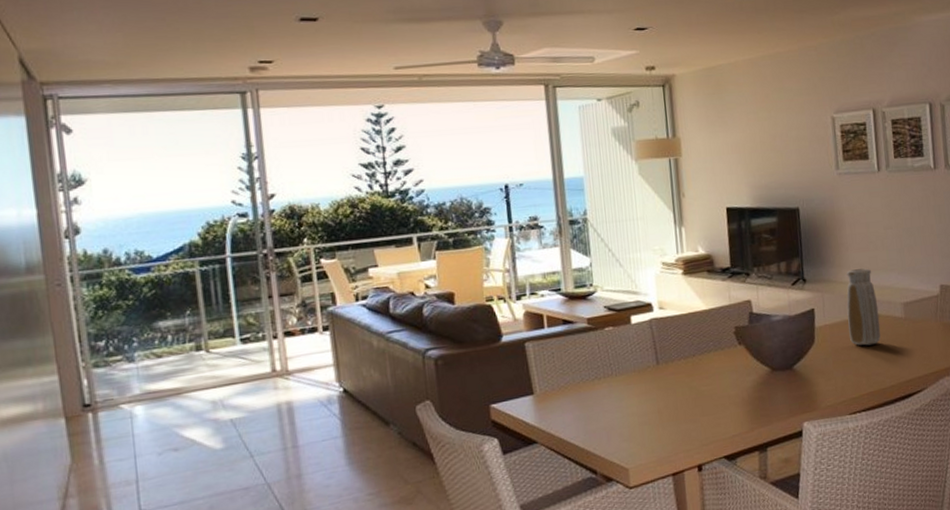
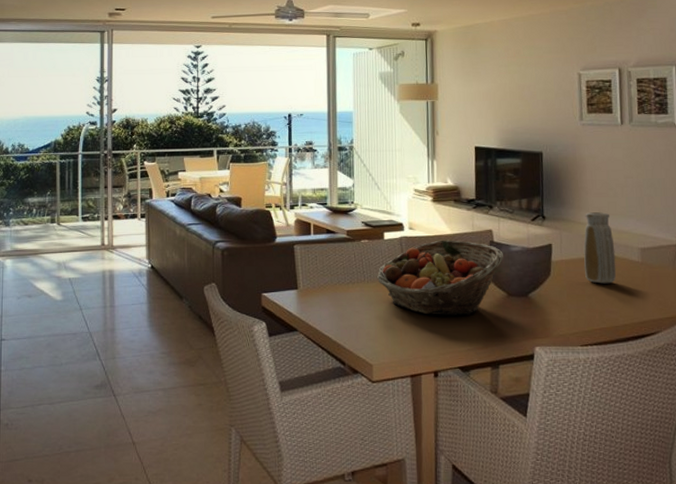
fruit basket: none [626,316,766,404] -> present [377,240,504,316]

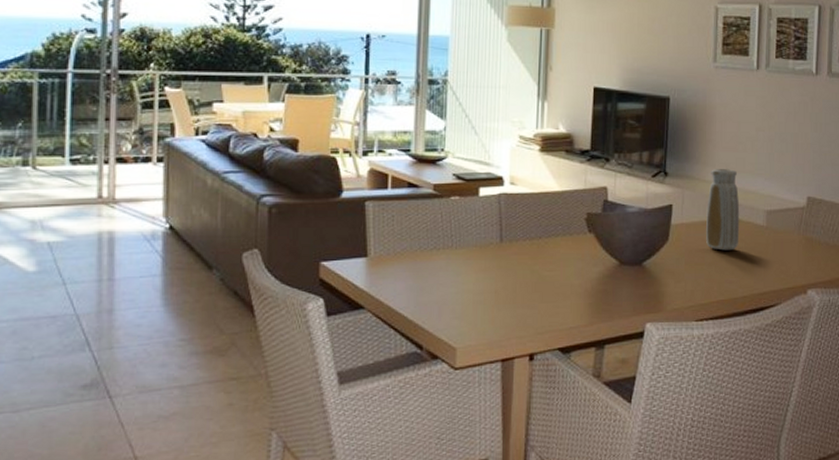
fruit basket: present [377,240,504,316] -> none [468,198,619,288]

